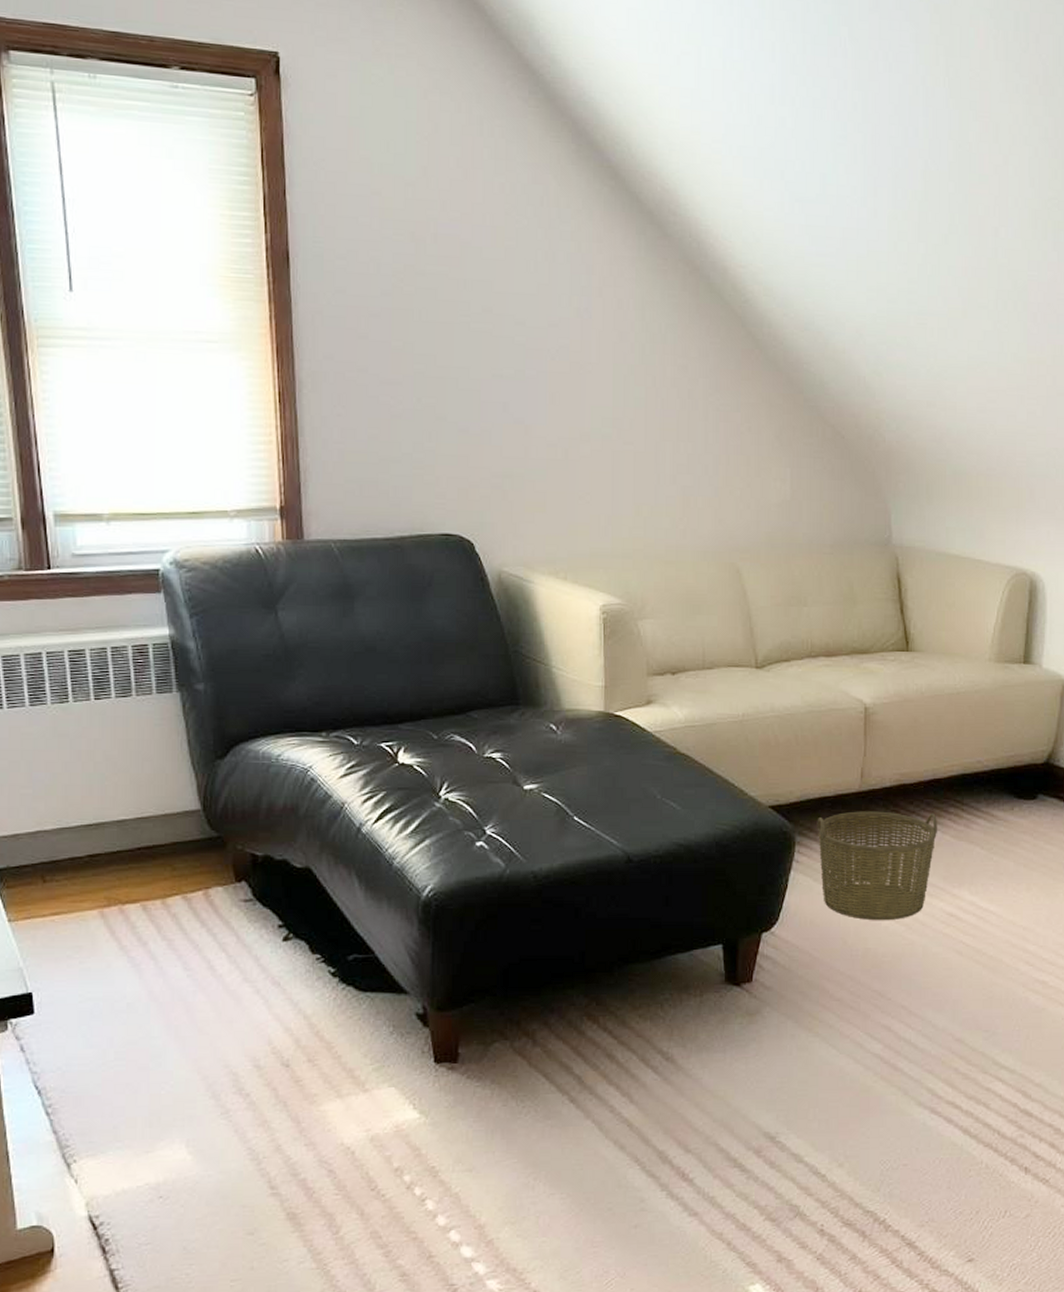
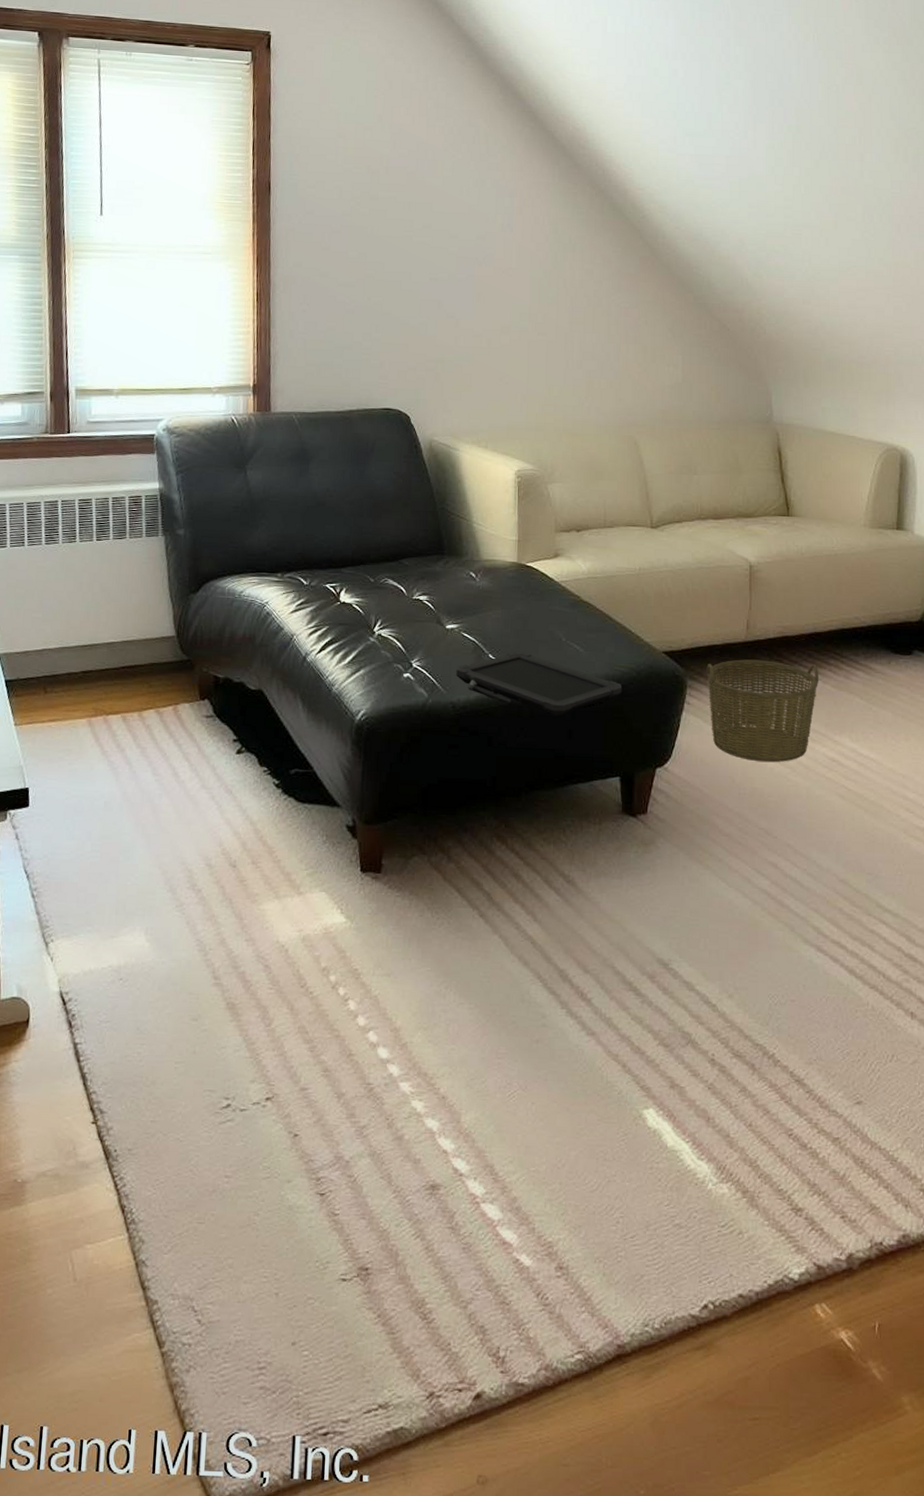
tablet: none [537,813,725,882] -> present [456,652,623,717]

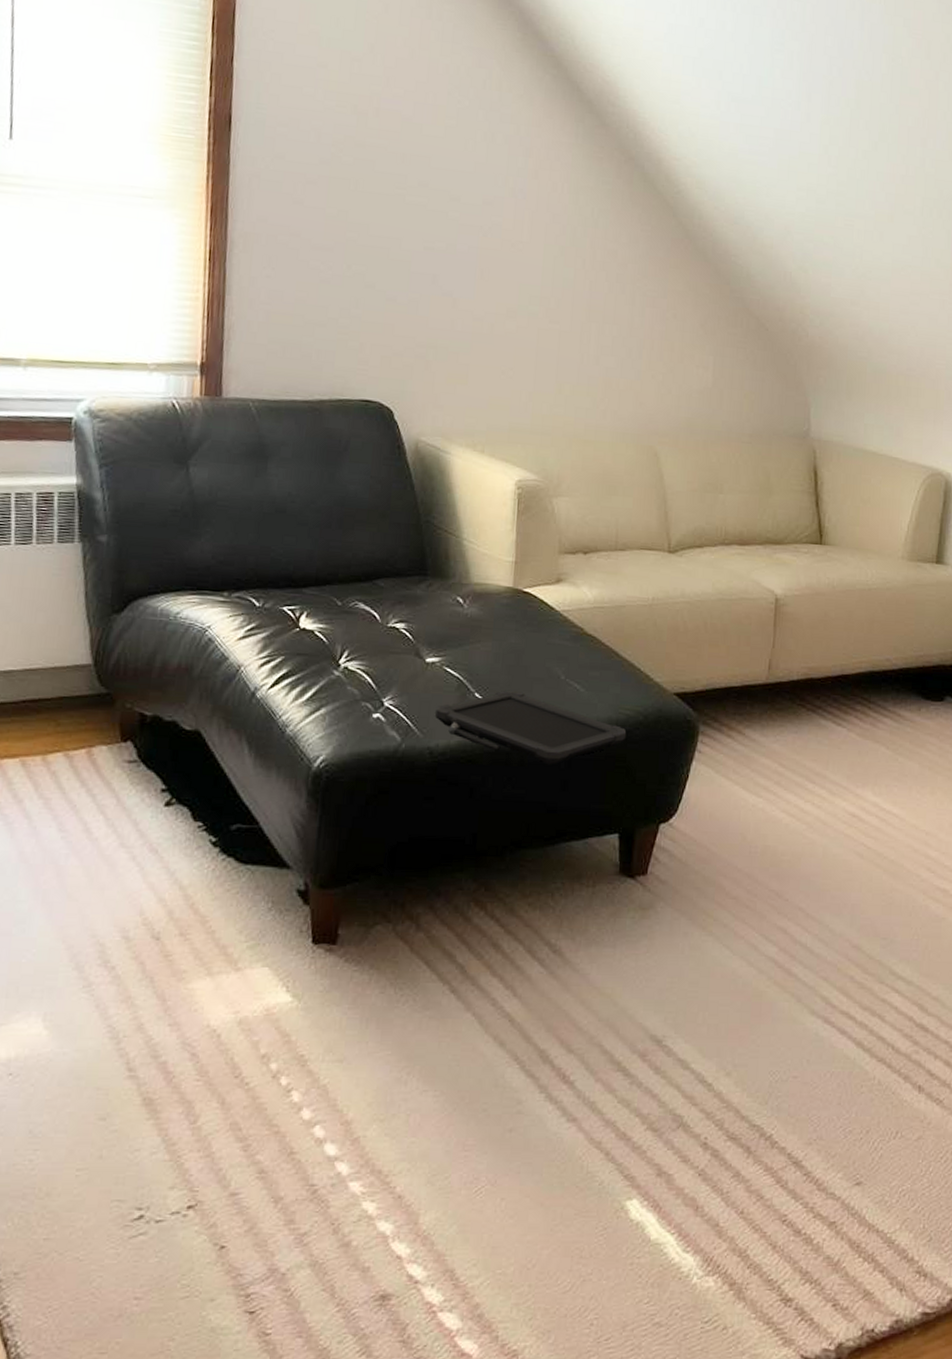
basket: present [706,659,818,762] -> none [721,703,843,817]

